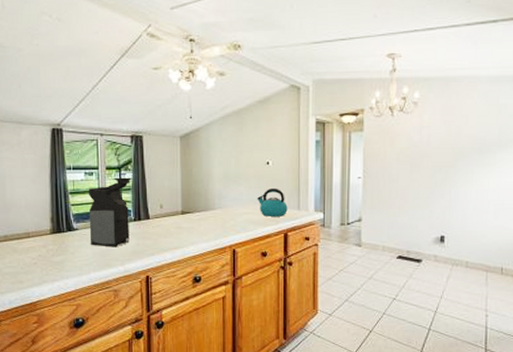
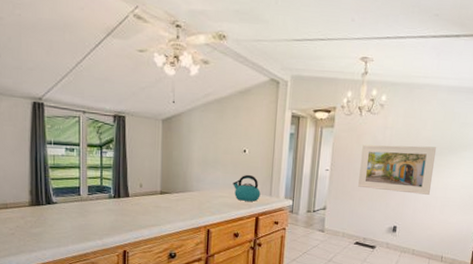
coffee maker: present [88,177,132,248] -> none [68,155,113,222]
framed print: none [396,144,482,198] -> present [358,144,436,195]

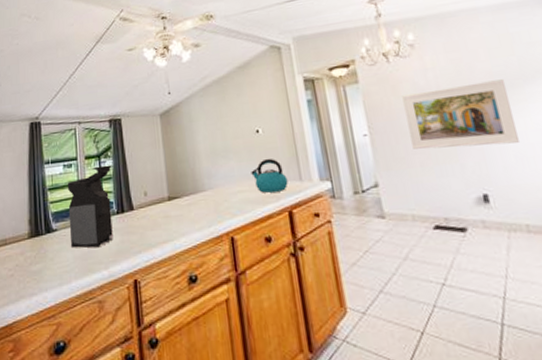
coffee maker: none [68,155,113,222] -> present [67,165,113,248]

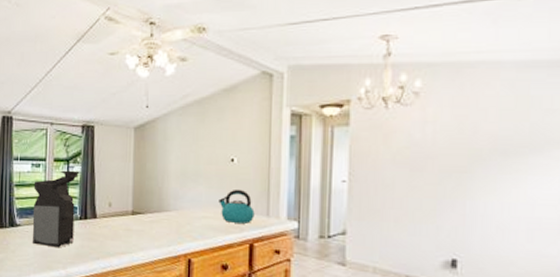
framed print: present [402,79,519,150] -> none [391,144,508,214]

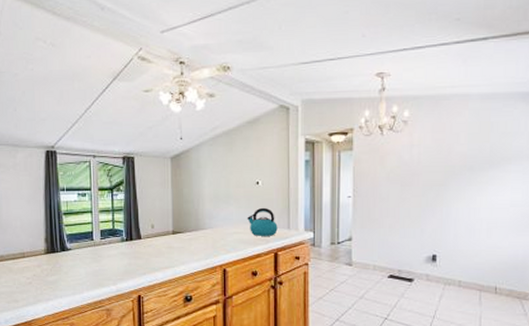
coffee maker: present [32,170,80,248] -> none [81,198,123,267]

